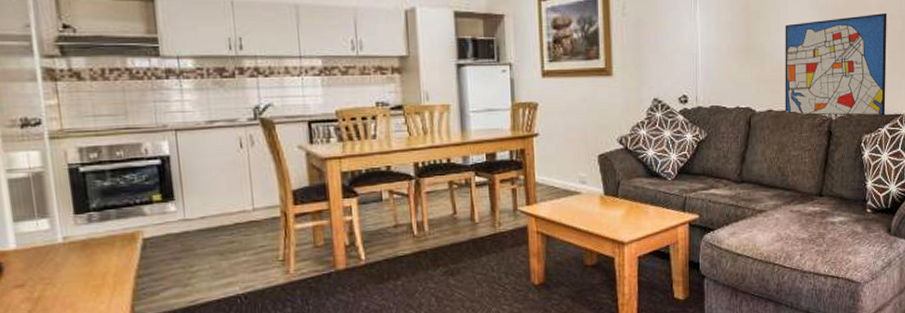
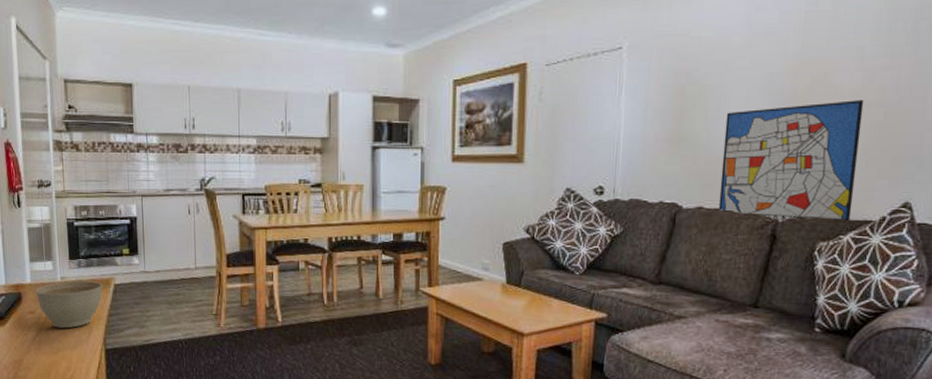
planter bowl: none [25,237,126,301] -> present [36,281,102,329]

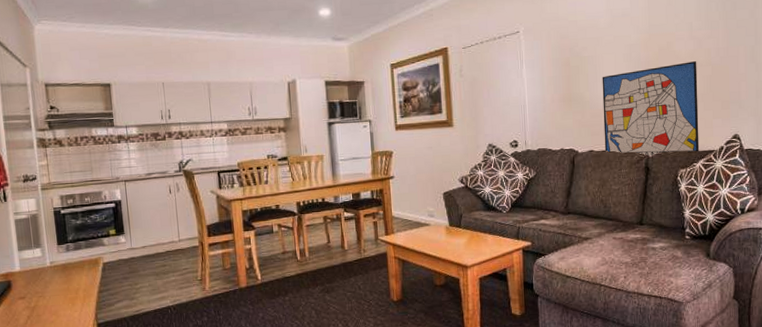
planter bowl: present [36,281,102,329] -> none [26,262,92,310]

